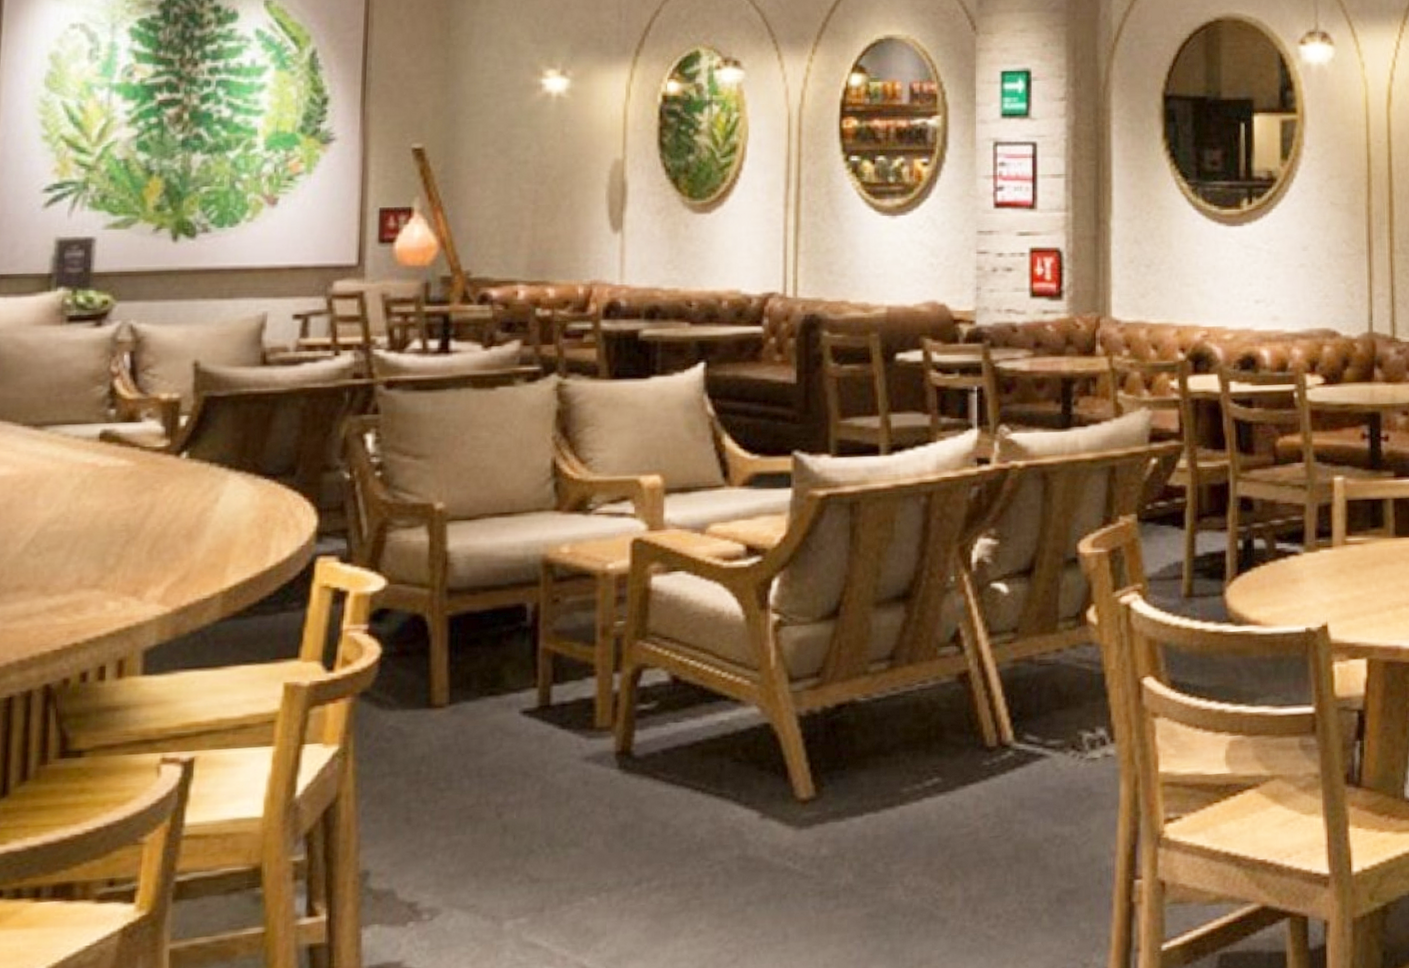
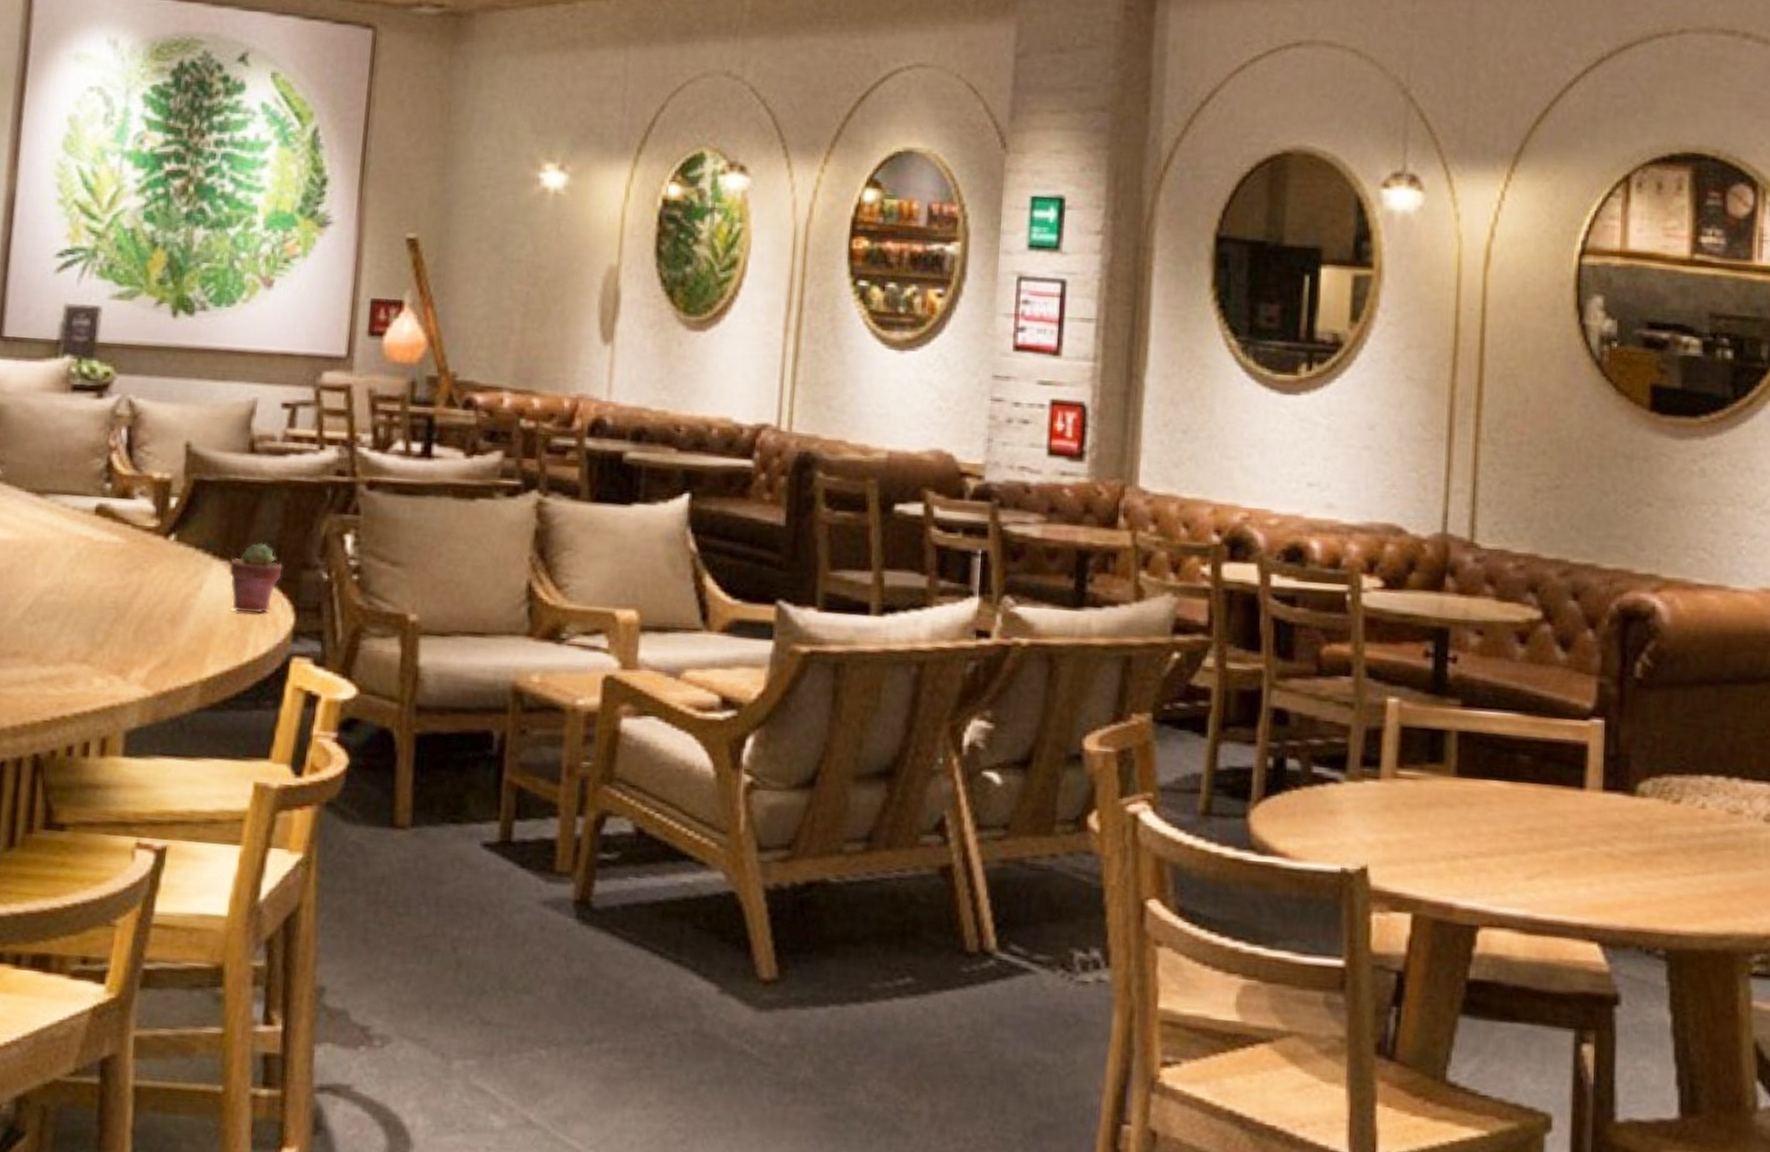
potted succulent: none [245,450,302,520] -> present [228,542,283,613]

